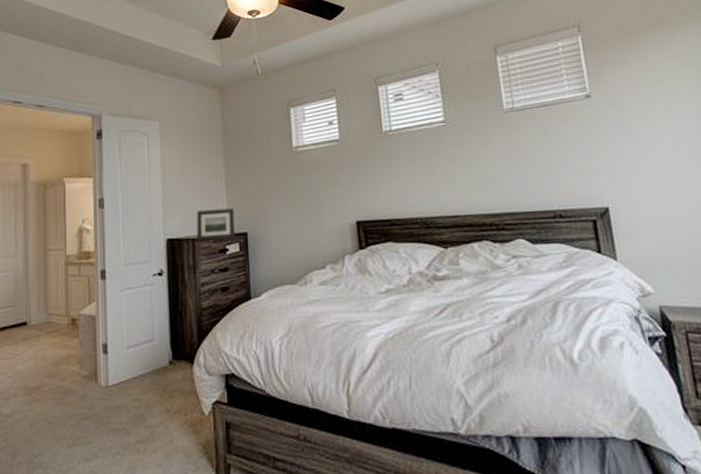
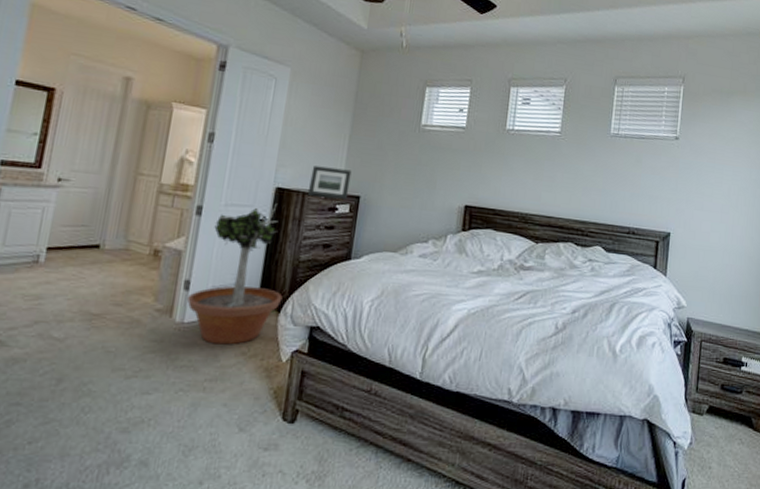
potted tree: none [107,255,193,404] -> present [186,203,283,345]

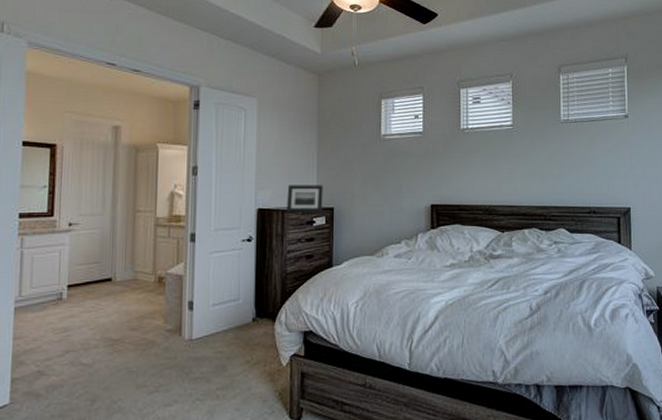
potted tree: present [186,203,283,345] -> none [192,223,276,356]

